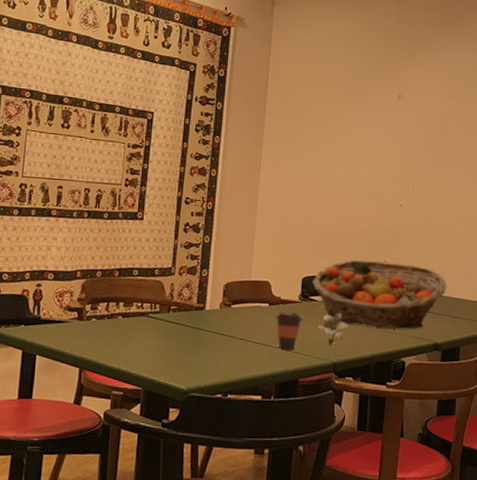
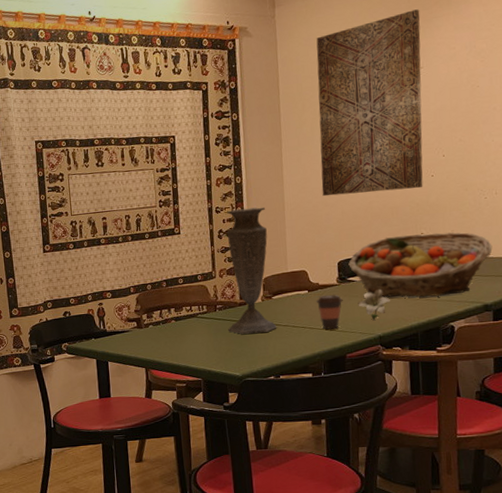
vase: none [179,203,238,344] -> present [226,207,277,334]
wall art: none [296,41,406,216] -> present [316,9,423,197]

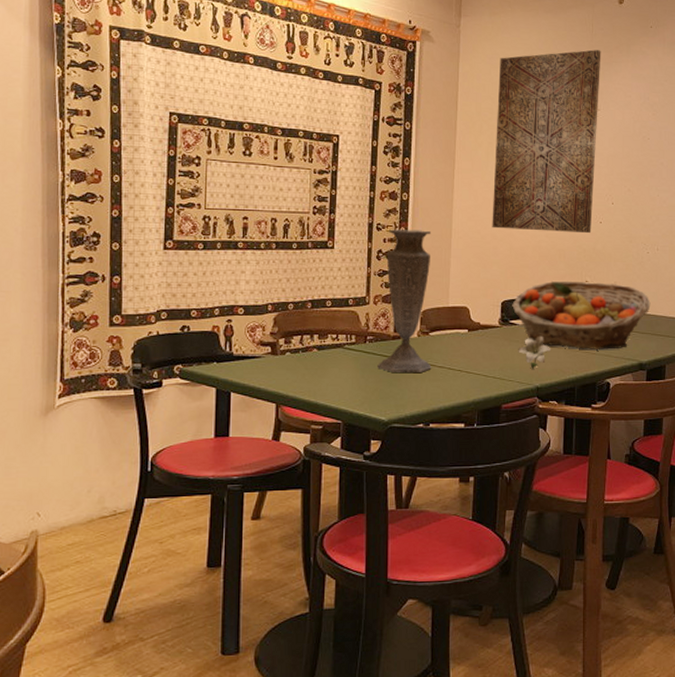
coffee cup: present [316,295,343,329] -> none [475,337,503,375]

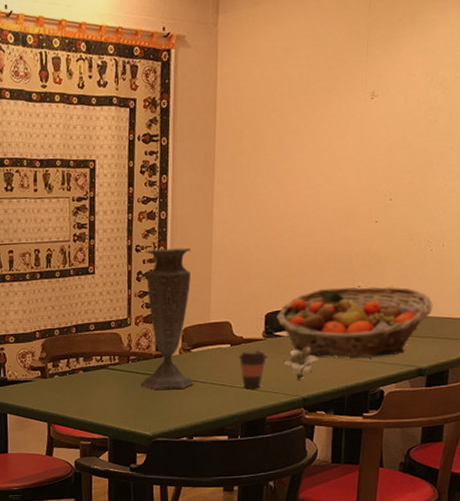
coffee cup: none [475,337,503,375] -> present [238,350,268,388]
wall art: present [492,50,601,234] -> none [254,26,380,239]

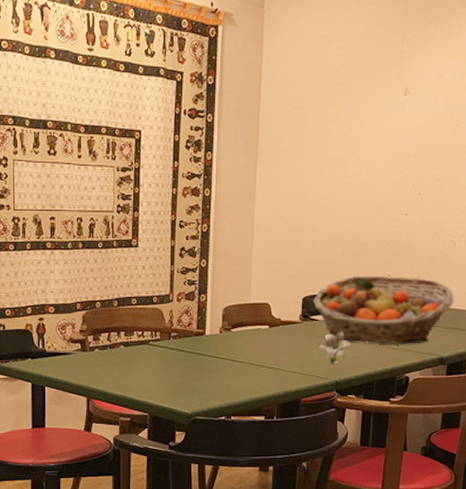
vase: present [141,247,194,390] -> none [181,226,234,367]
coffee cup: present [238,350,268,388] -> none [276,333,304,370]

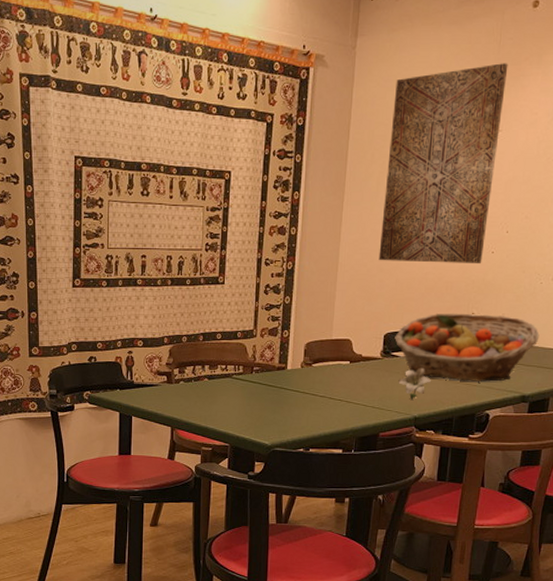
wall art: none [294,26,414,226] -> present [378,63,508,264]

